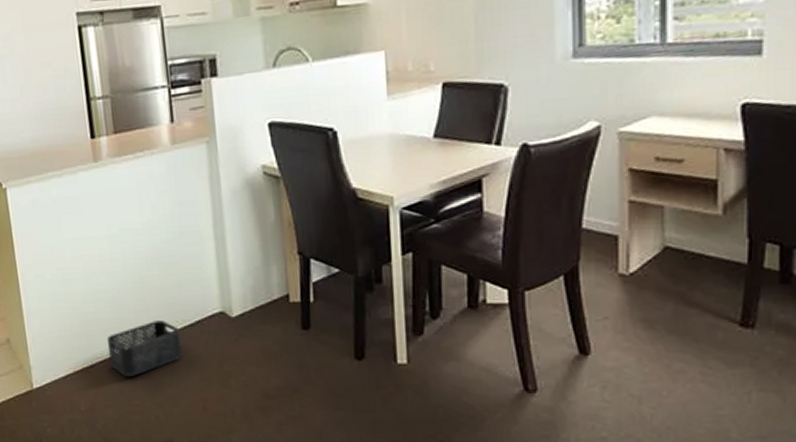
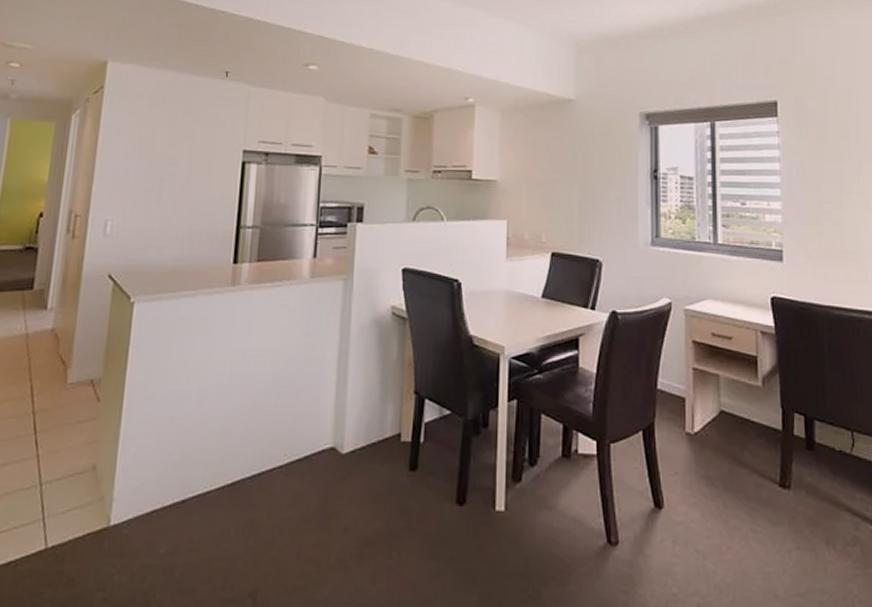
storage bin: present [106,320,182,376] -> none [205,453,286,515]

